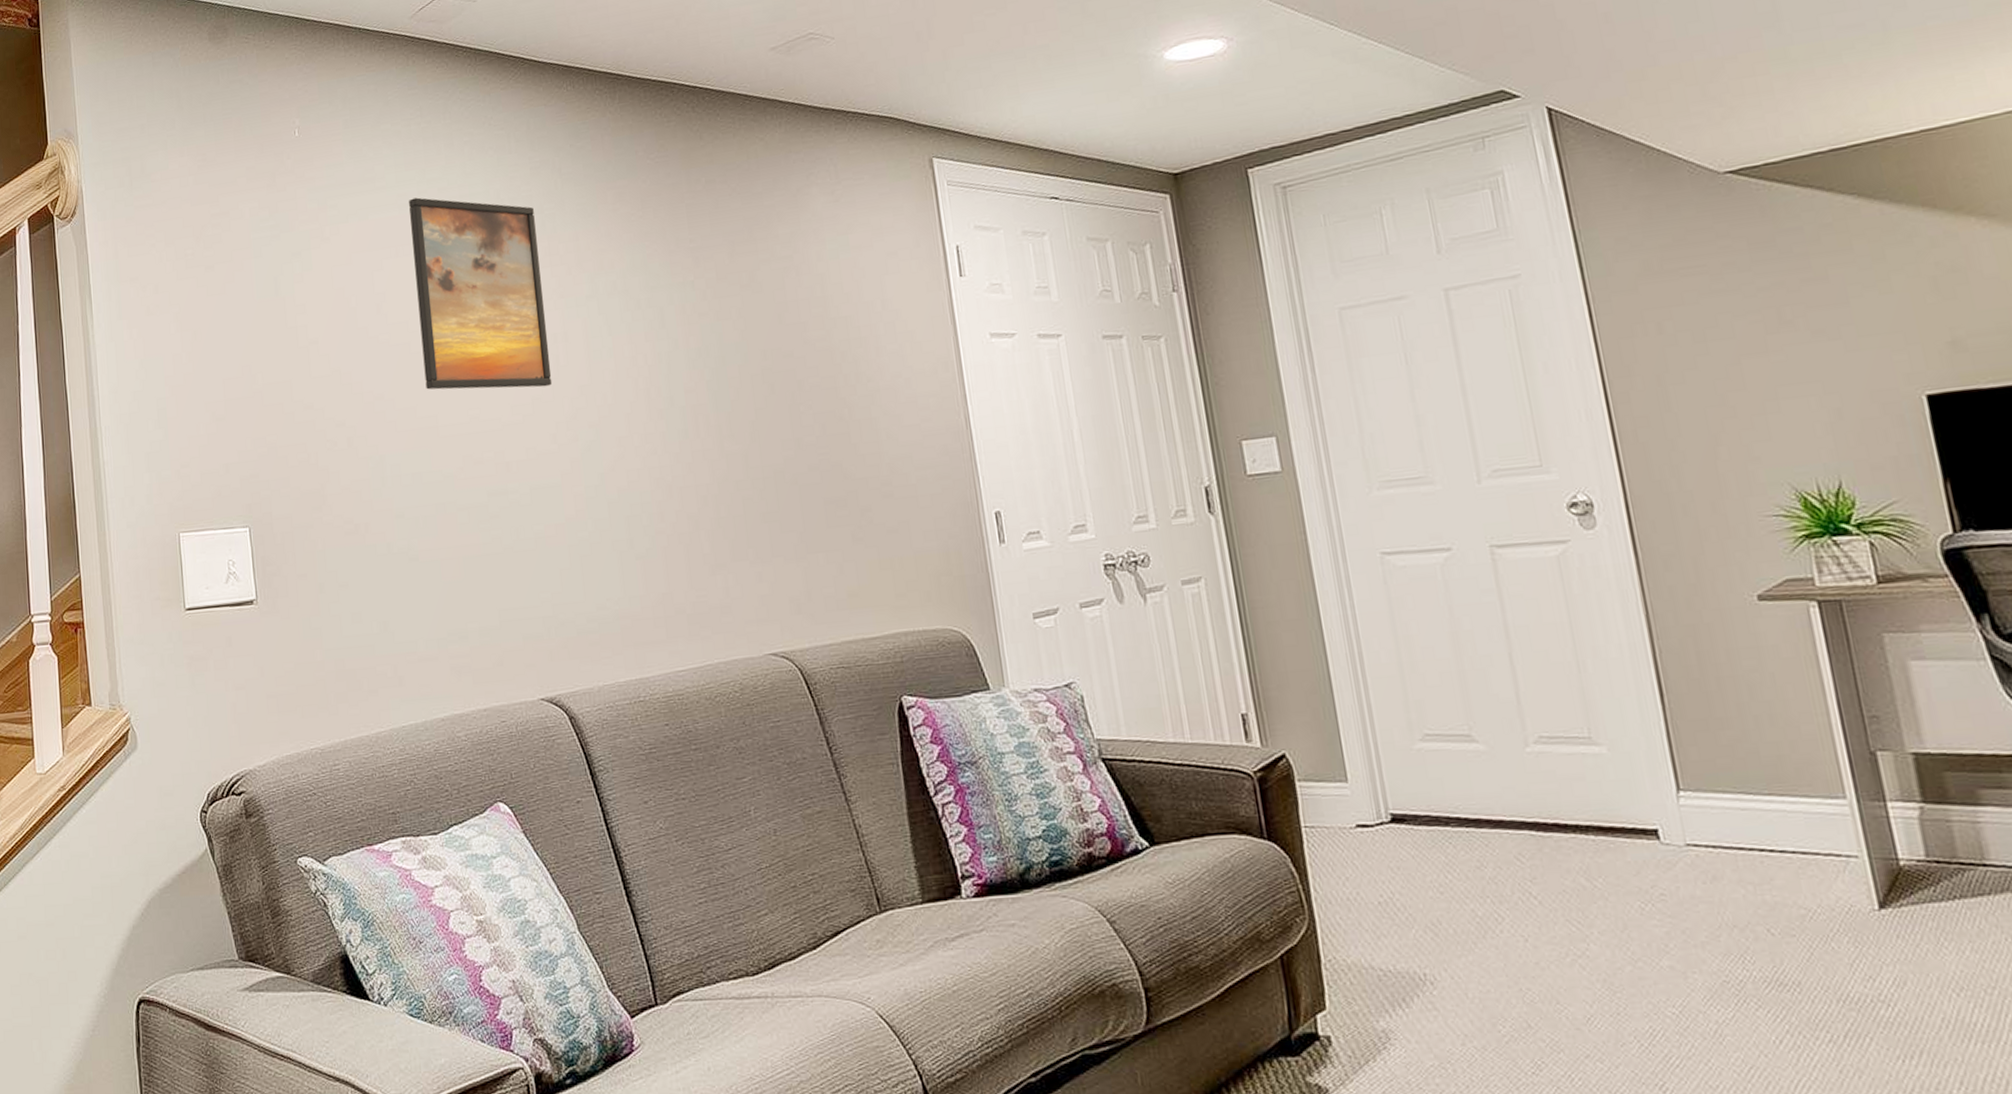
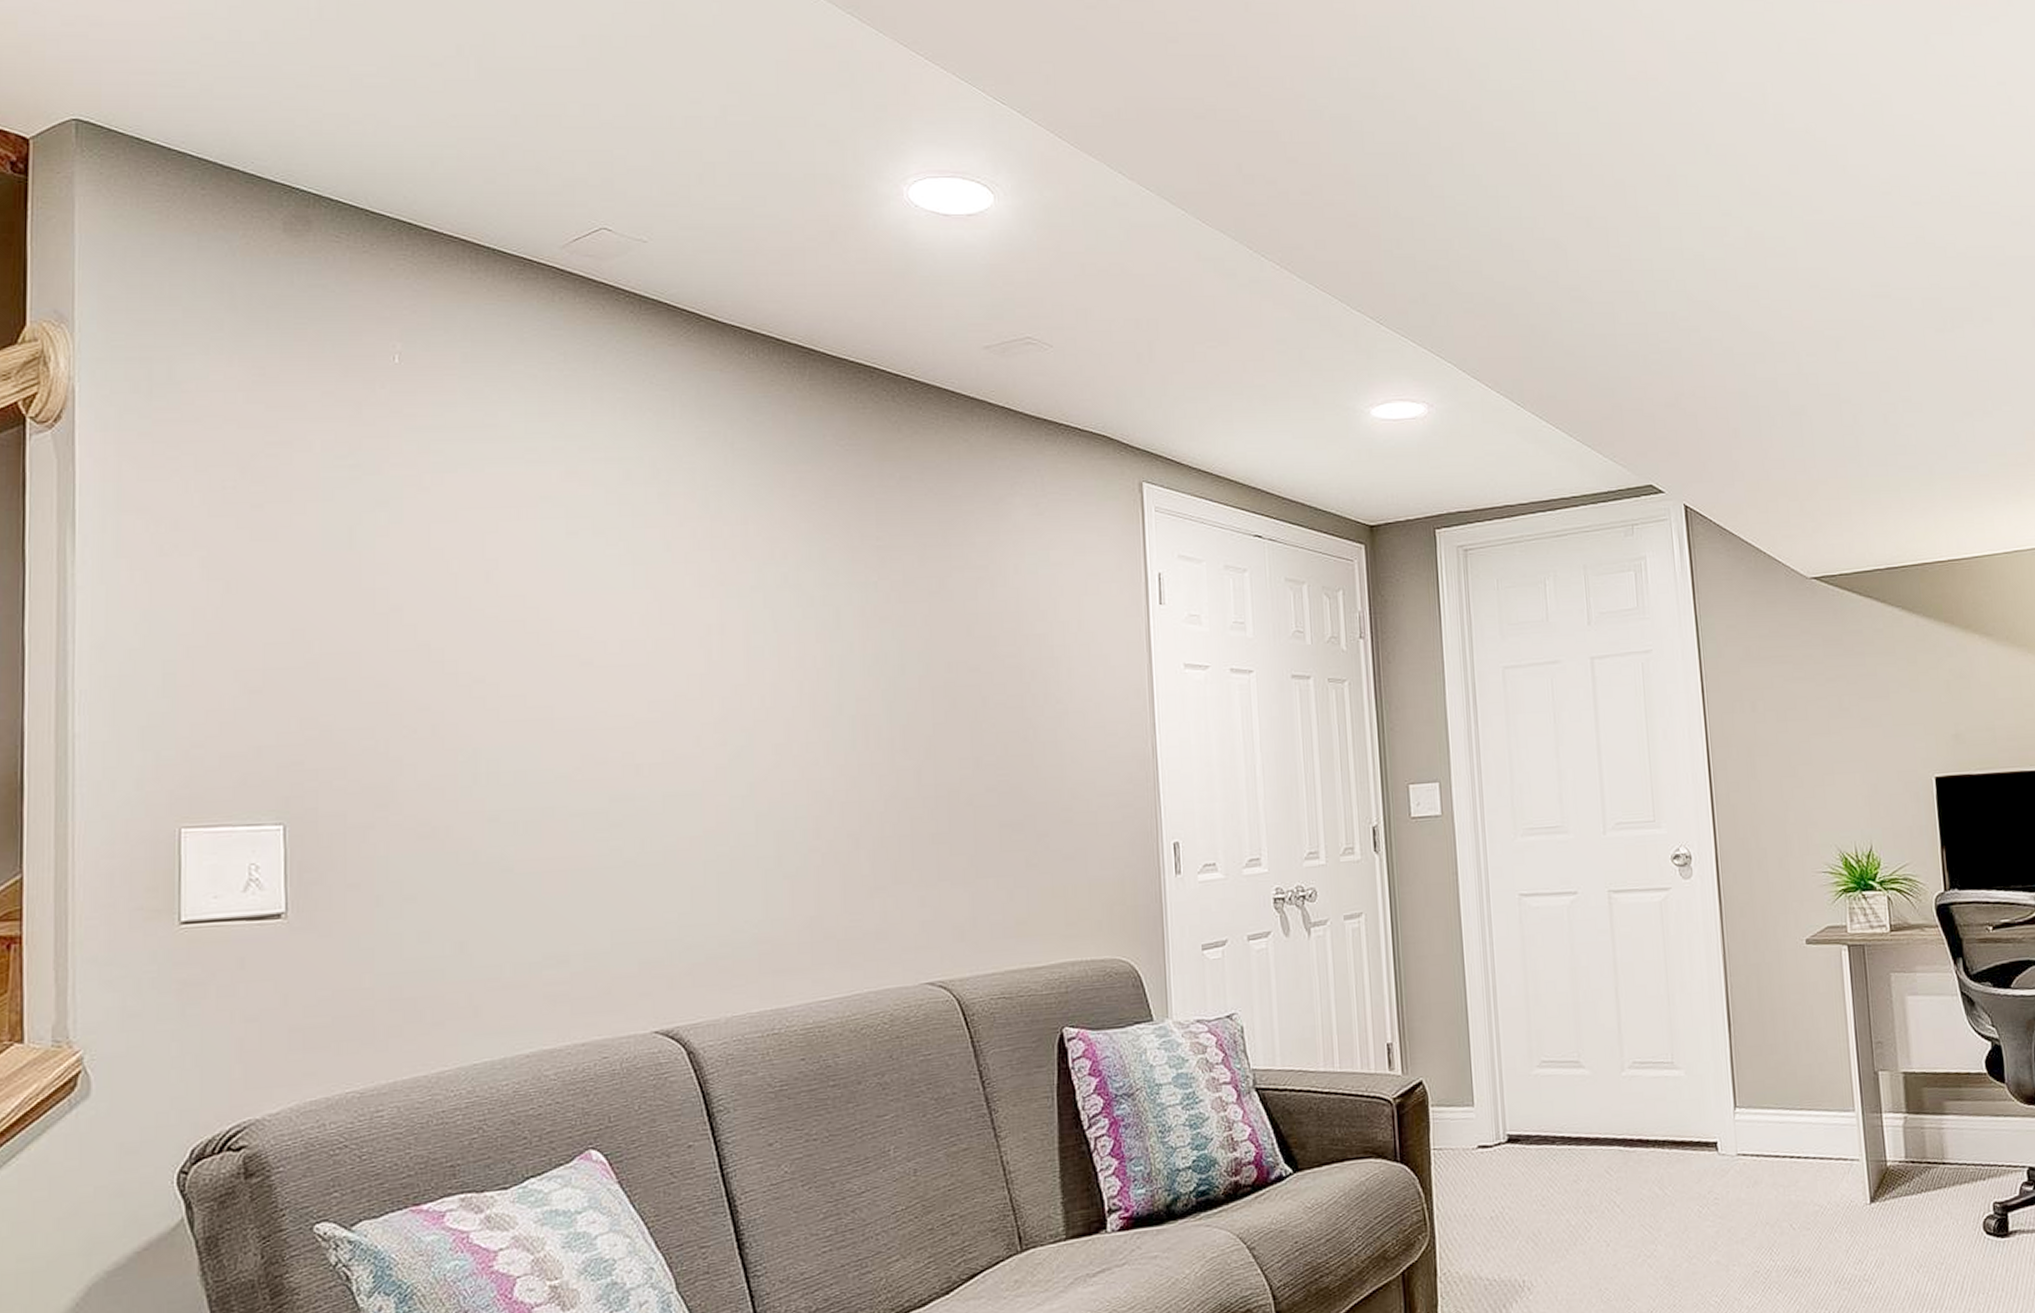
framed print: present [409,197,553,390] -> none [540,454,701,683]

